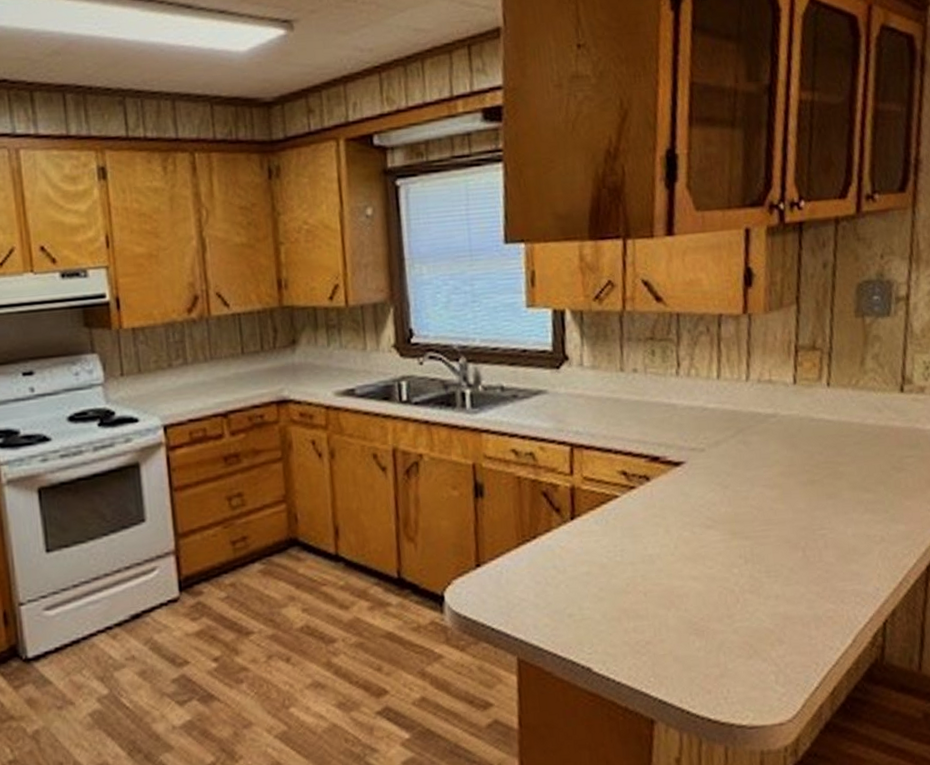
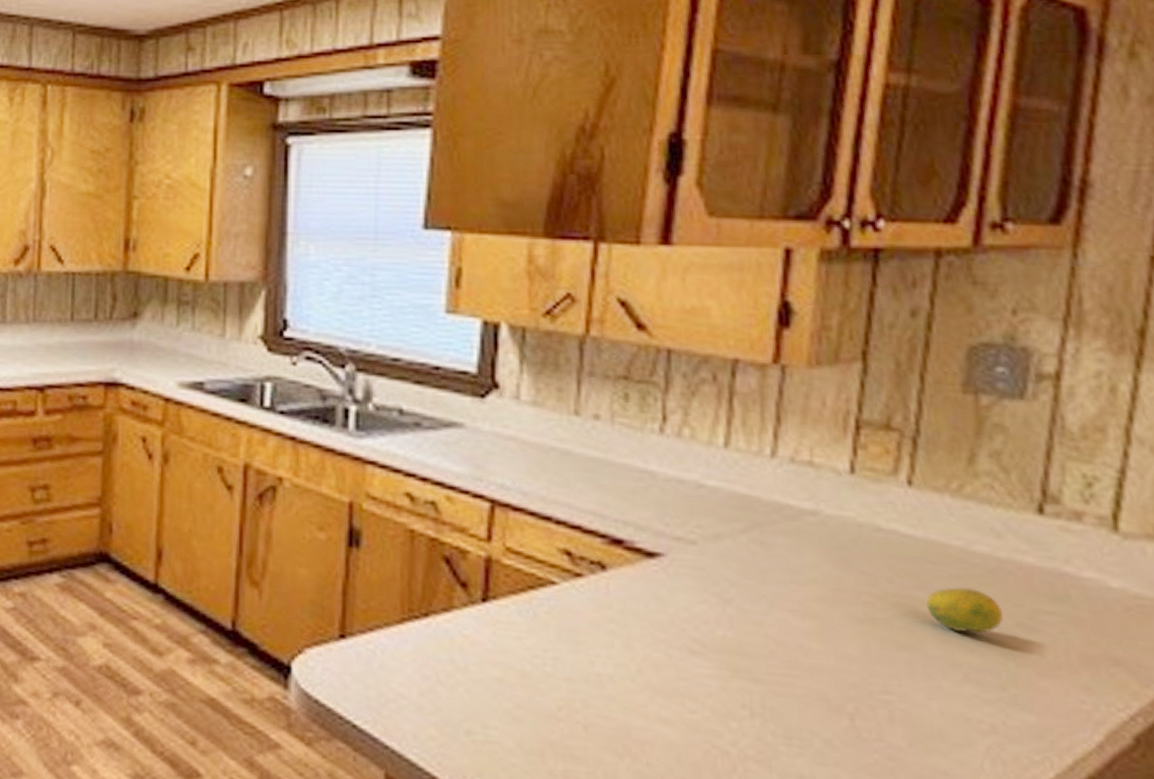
fruit: none [841,448,884,480] -> present [926,586,1003,633]

